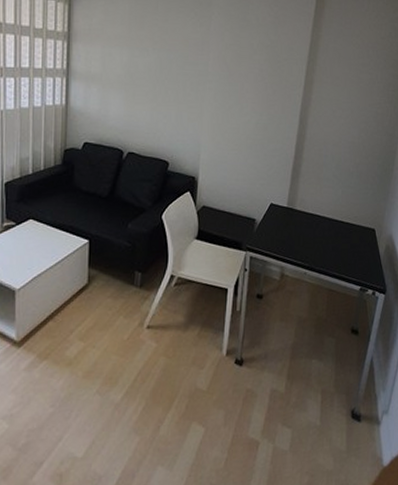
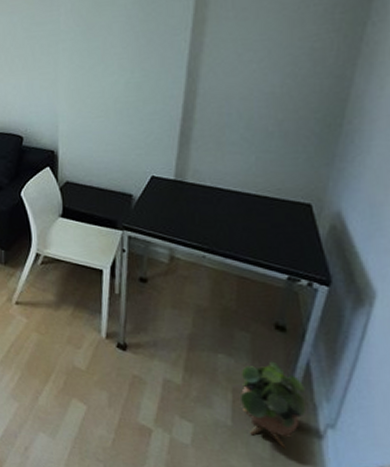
potted plant: none [327,361,370,439] -> present [241,361,305,449]

